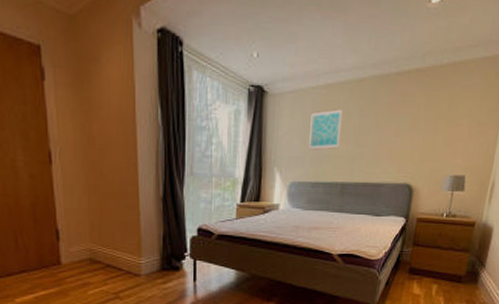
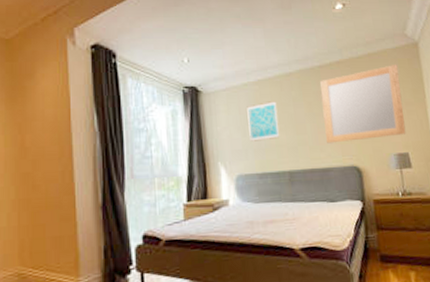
home mirror: none [385,76,483,159] -> present [320,63,406,144]

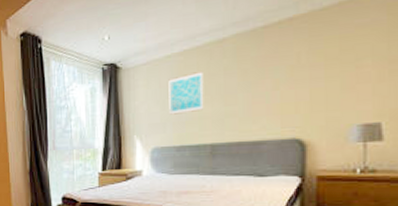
home mirror: present [320,63,406,144] -> none [261,10,385,115]

